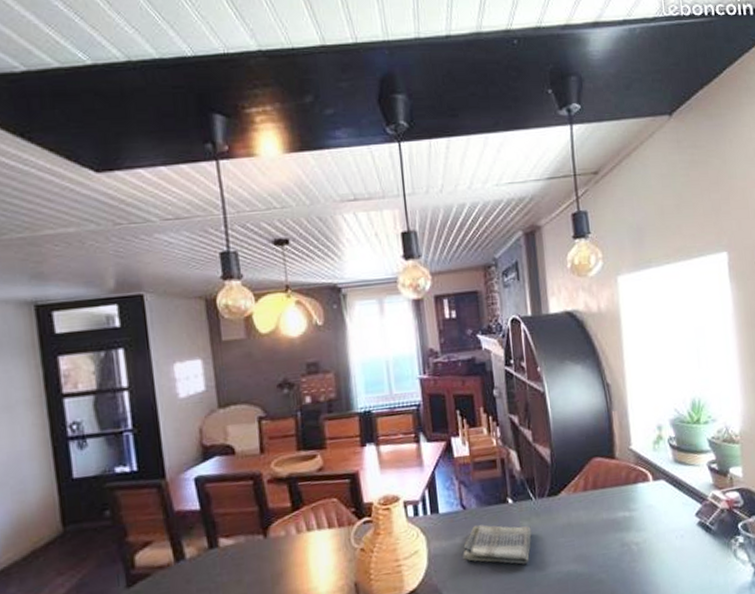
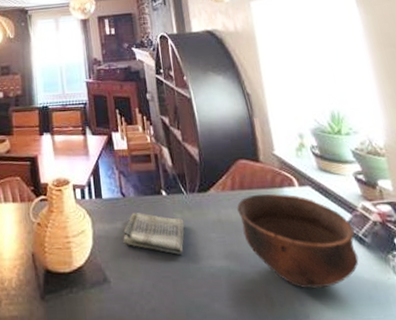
bowl: none [588,489,704,582] -> present [237,193,359,289]

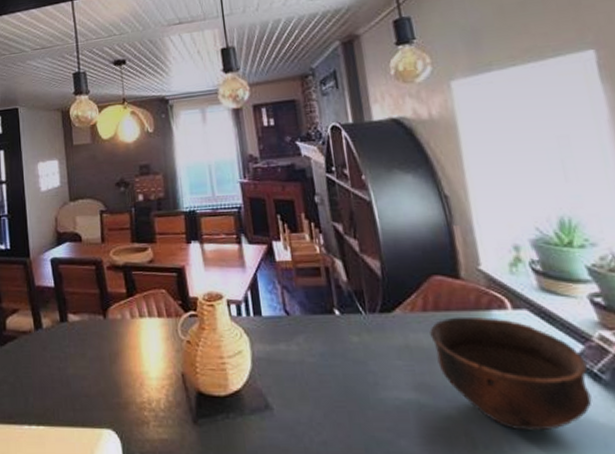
dish towel: present [123,213,185,255] -> none [287,334,364,383]

